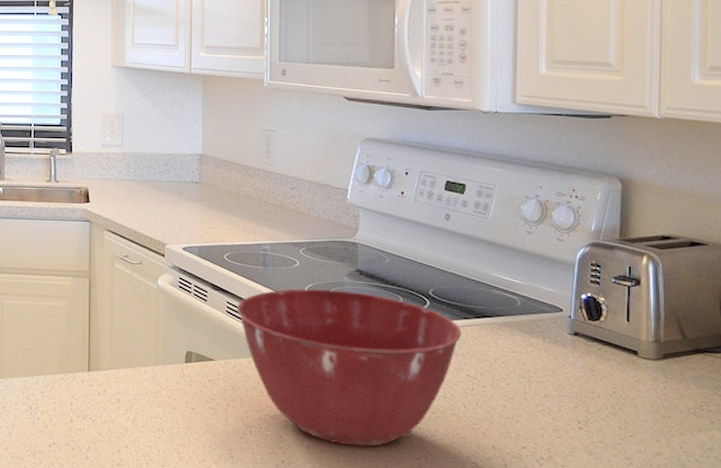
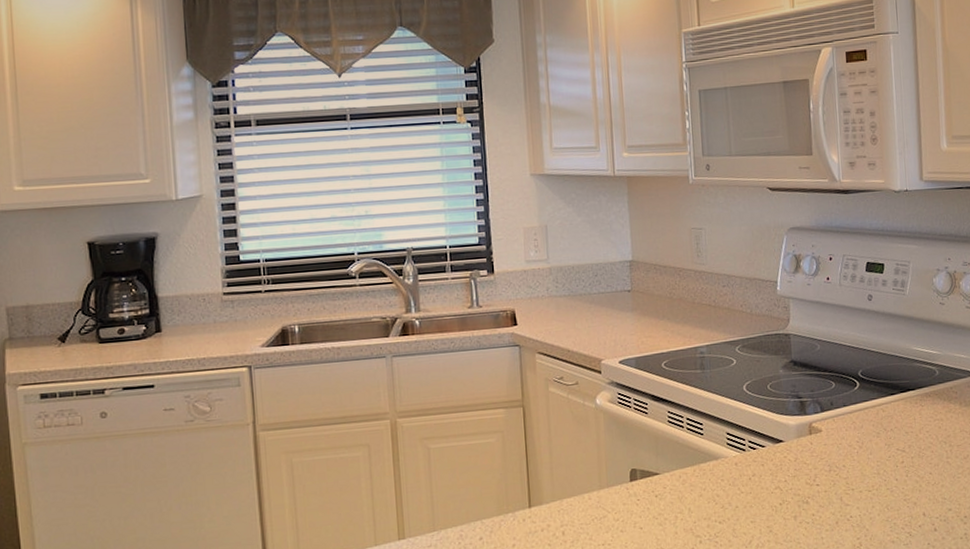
mixing bowl: present [236,288,462,447] -> none [678,383,890,538]

